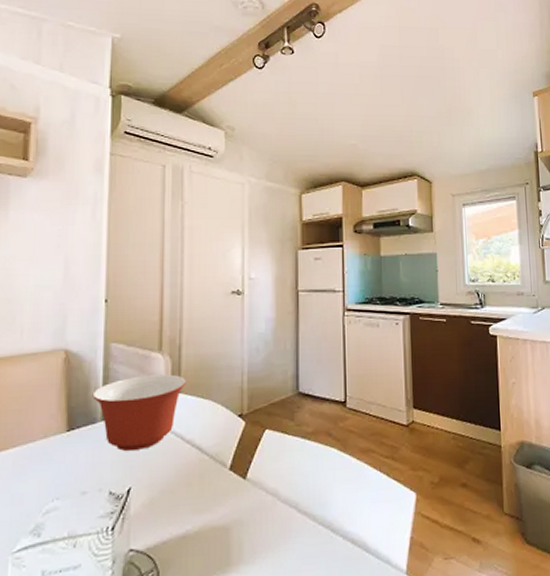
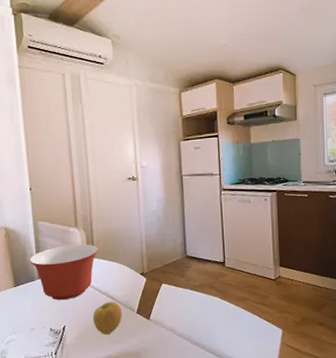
apple: none [169,453,211,502] -> present [92,302,123,335]

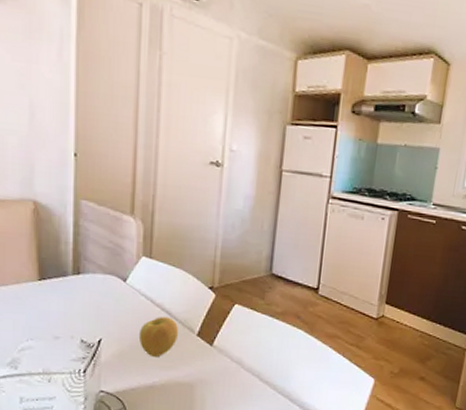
mixing bowl: present [29,244,99,301] -> none [63,236,159,307]

